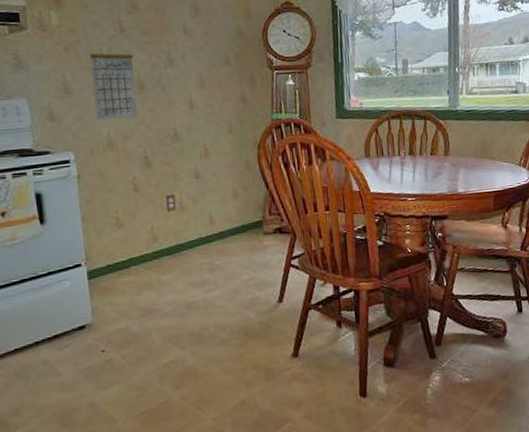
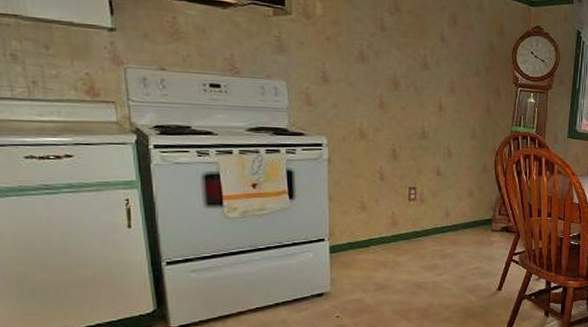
calendar: present [89,41,137,120] -> none [349,39,391,112]

